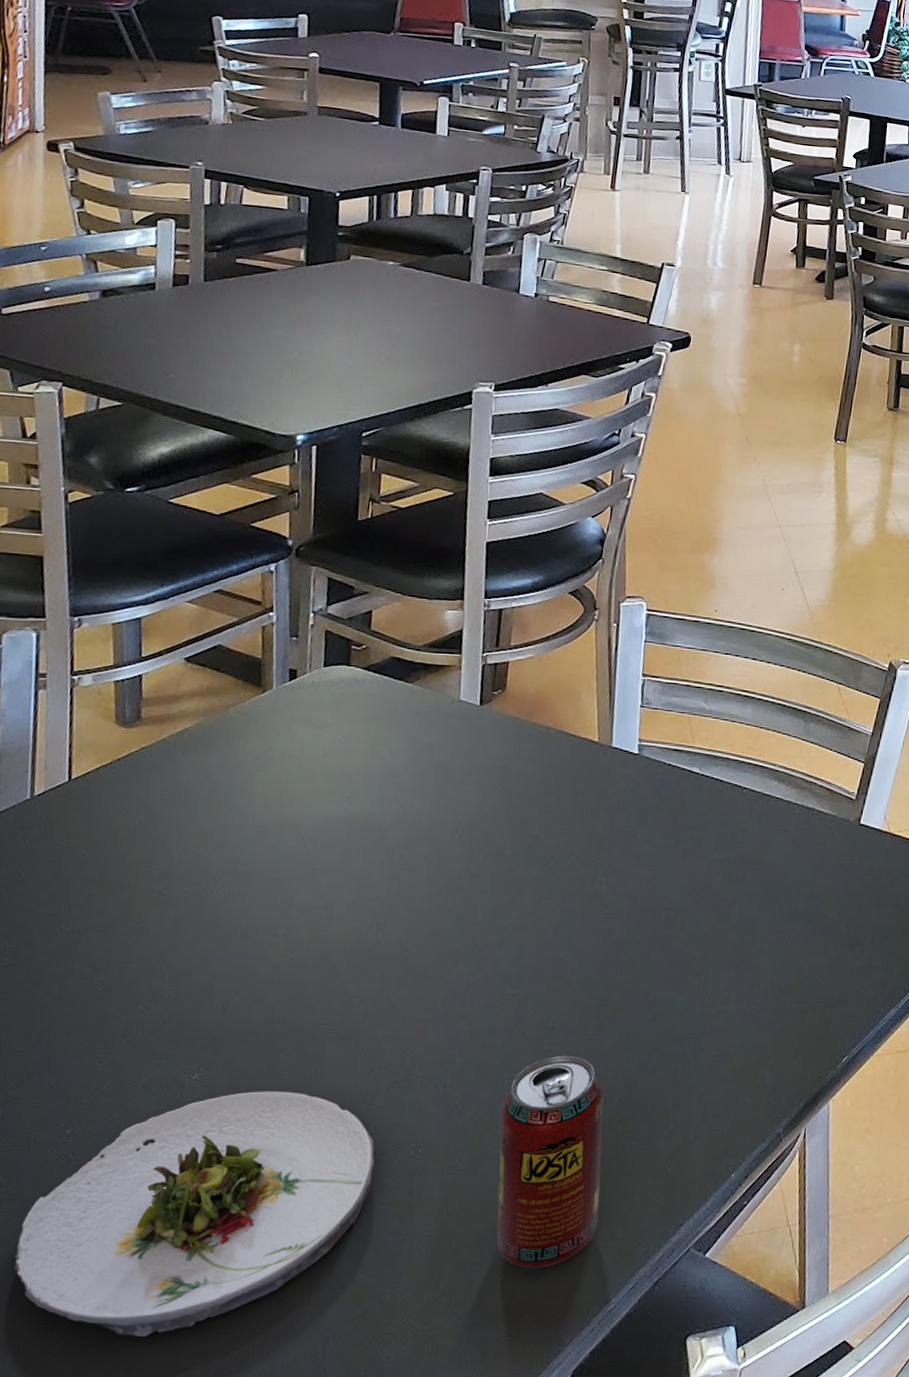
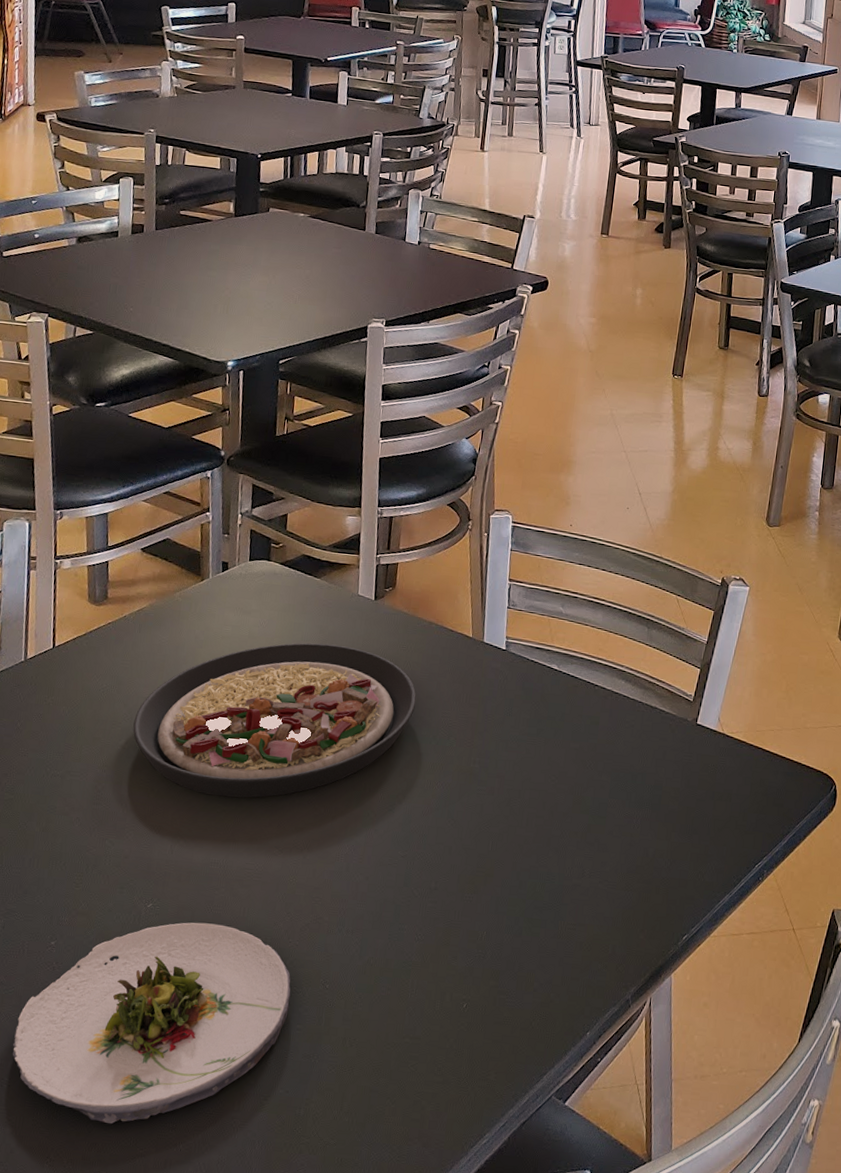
plate: none [174,758,531,943] -> present [133,643,417,798]
beverage can: present [496,1055,604,1268] -> none [389,912,478,1100]

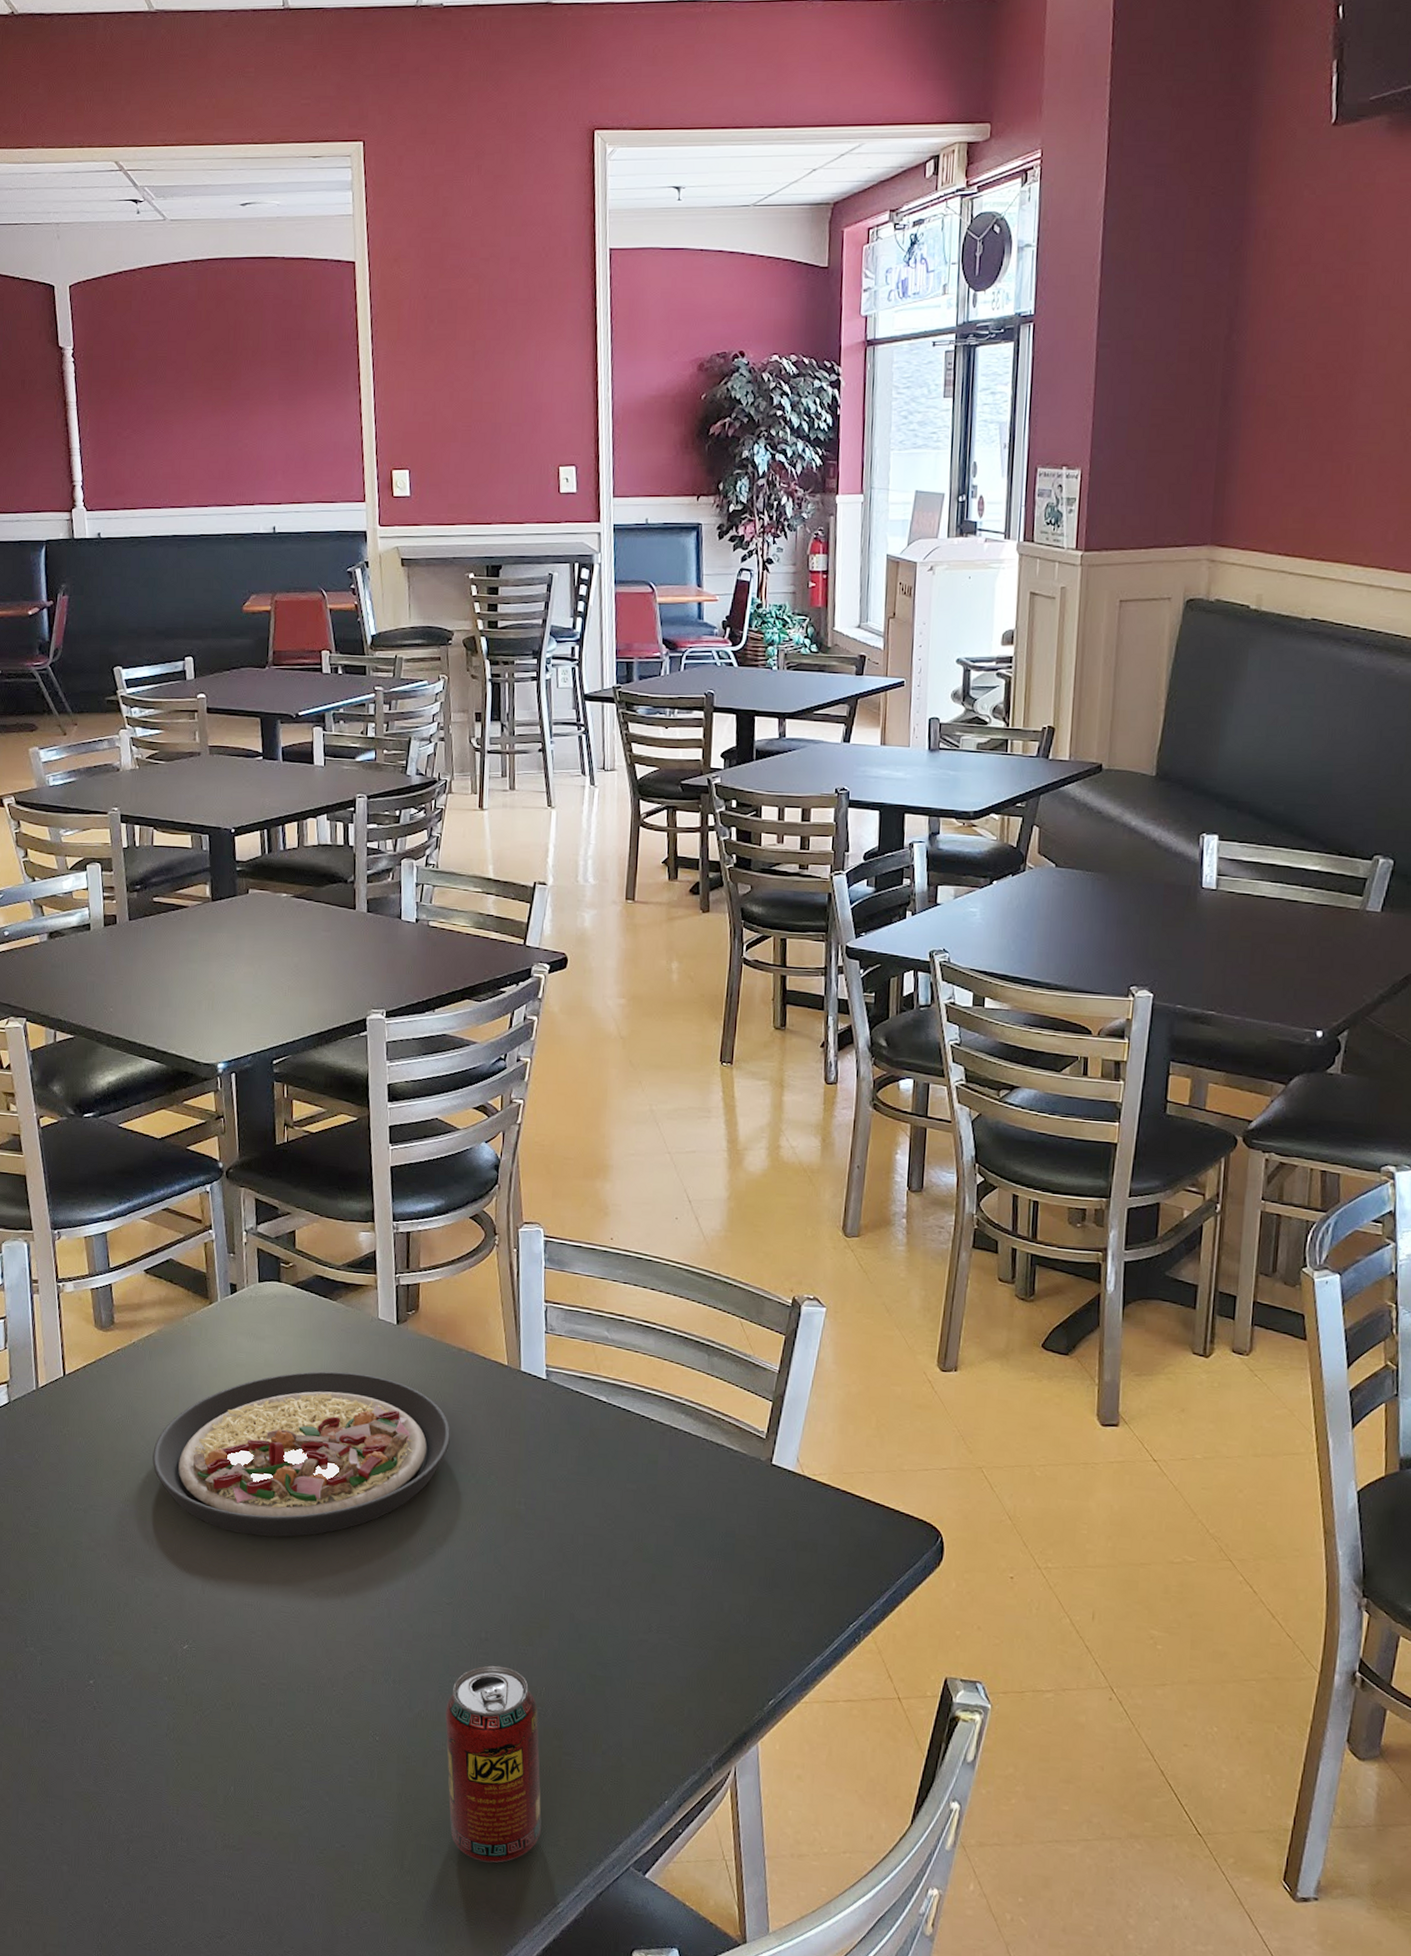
salad plate: present [12,922,291,1124] -> none [61,1665,339,1868]
beverage can: none [389,912,478,1100] -> present [445,1665,542,1863]

